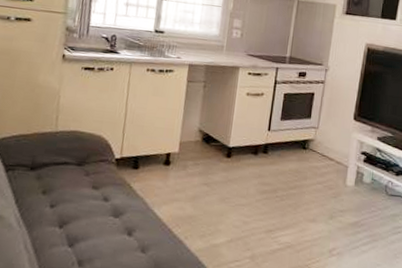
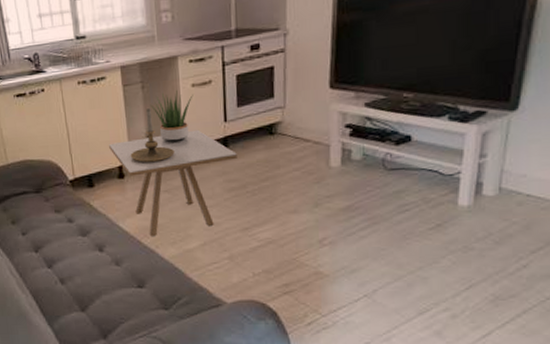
side table: none [162,130,274,227] -> present [109,129,237,237]
candle holder: none [179,106,221,155] -> present [130,108,175,162]
potted plant: none [207,94,246,141] -> present [149,89,193,143]

